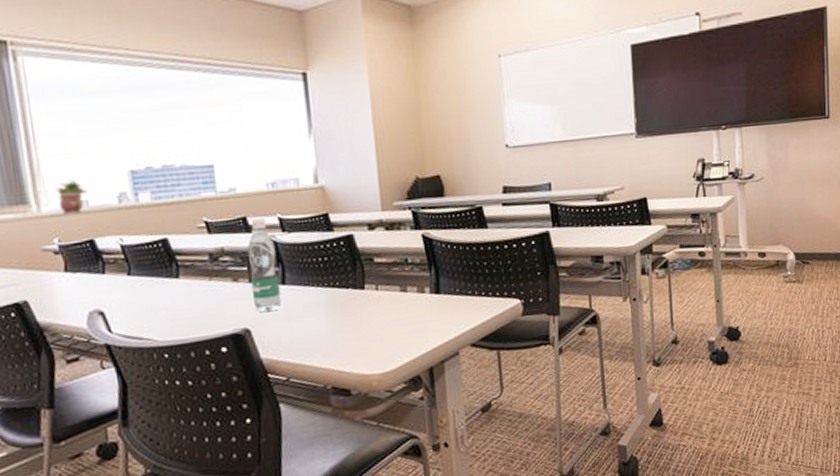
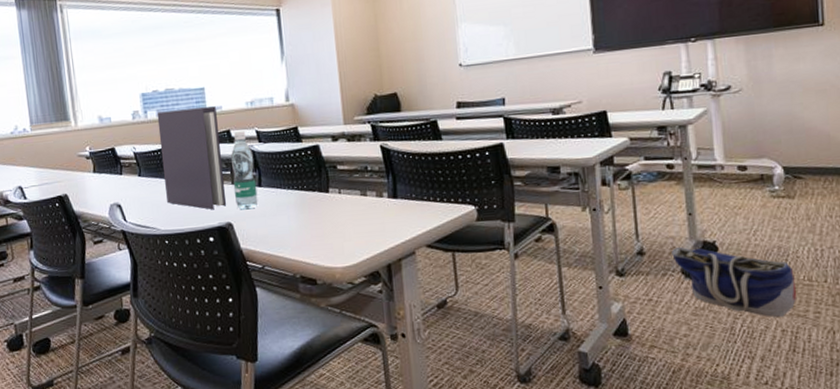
potted plant: present [56,179,87,216] -> none [88,101,110,129]
binder: none [151,188,243,315] -> present [156,106,227,210]
tote bag: none [702,334,803,397] -> present [672,247,798,318]

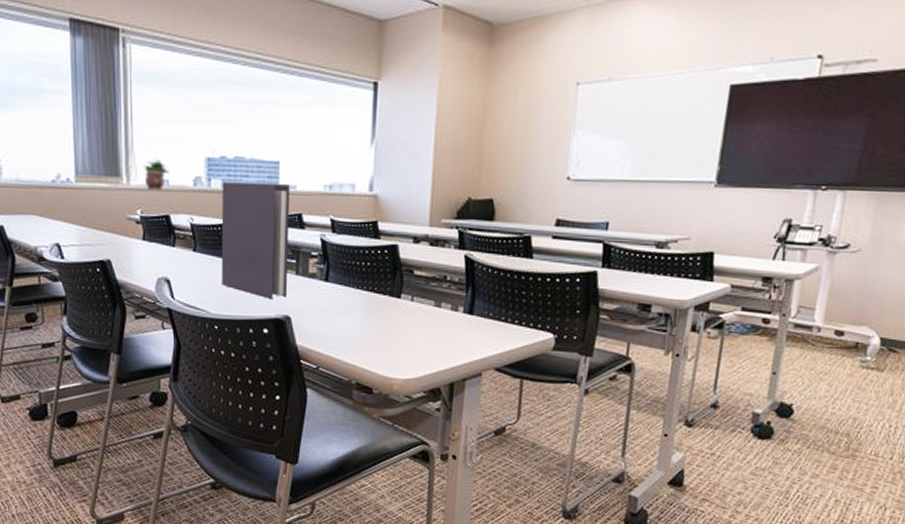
potted plant: none [88,101,110,129] -> present [144,159,169,191]
bottle: present [231,131,258,210] -> none [297,217,324,305]
tote bag: present [672,247,798,318] -> none [745,406,863,488]

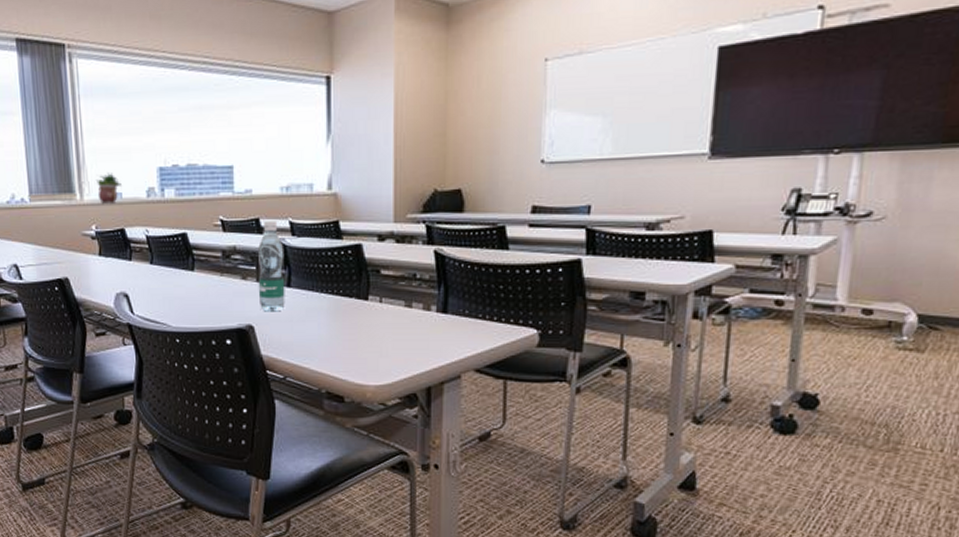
binder: present [221,182,290,300] -> none [175,189,249,309]
bottle: none [297,217,324,305] -> present [258,221,285,312]

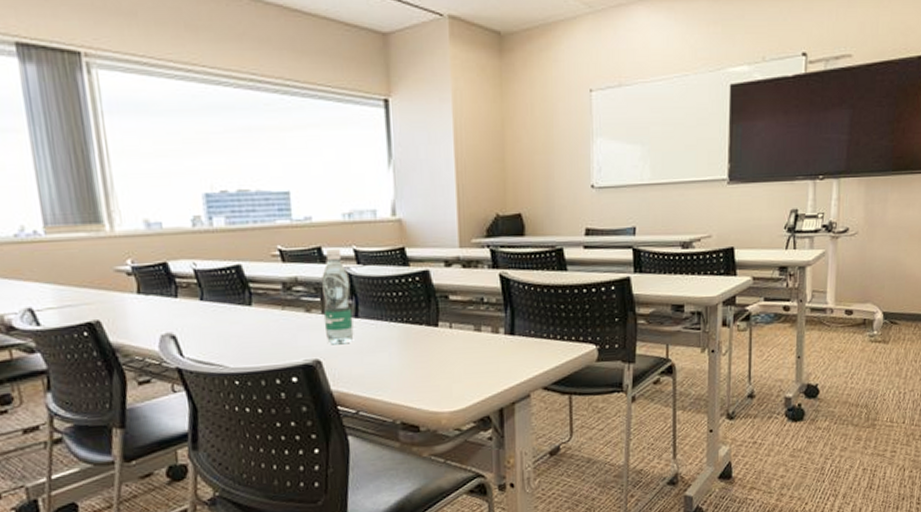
potted plant: present [97,173,122,205] -> none [130,200,161,237]

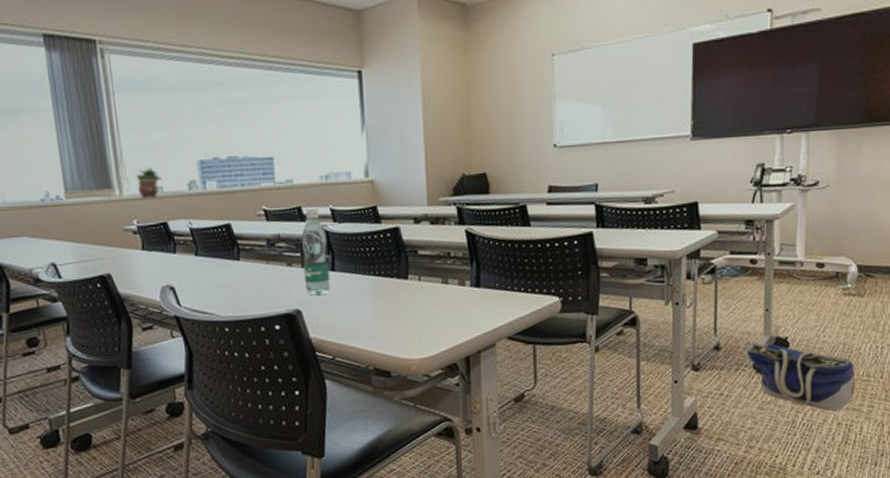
potted plant: none [130,200,161,237] -> present [136,167,162,200]
tote bag: none [779,390,880,458] -> present [746,343,855,412]

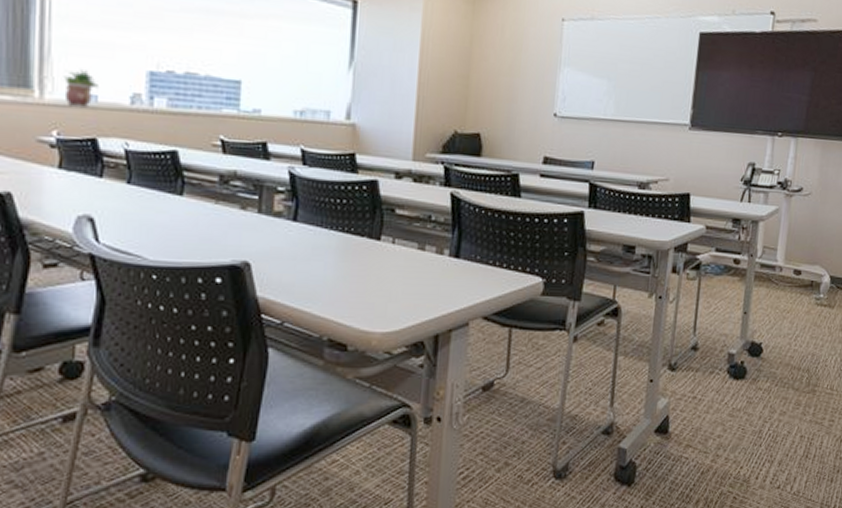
bottle: present [302,208,331,296] -> none [258,146,293,248]
tote bag: present [746,343,855,412] -> none [722,346,821,424]

